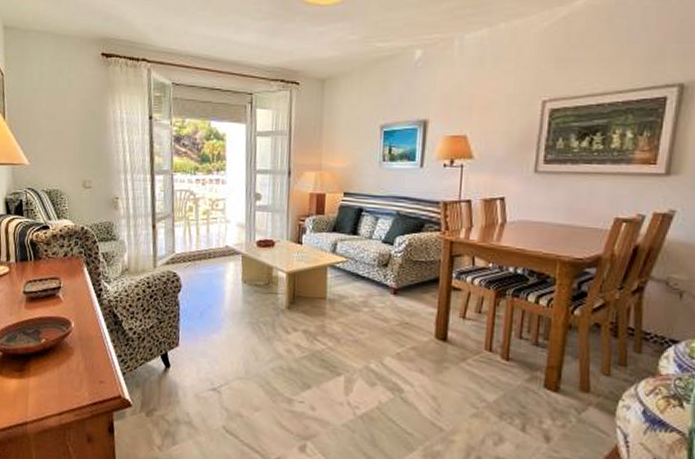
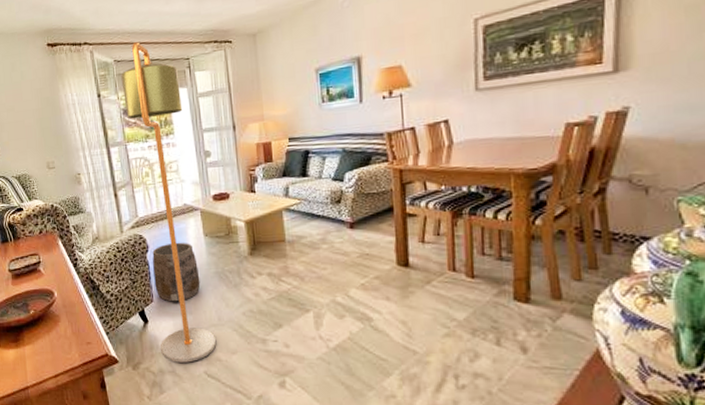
floor lamp: none [177,67,240,415] -> present [121,42,217,363]
bucket: none [182,285,232,349] -> present [152,242,201,302]

